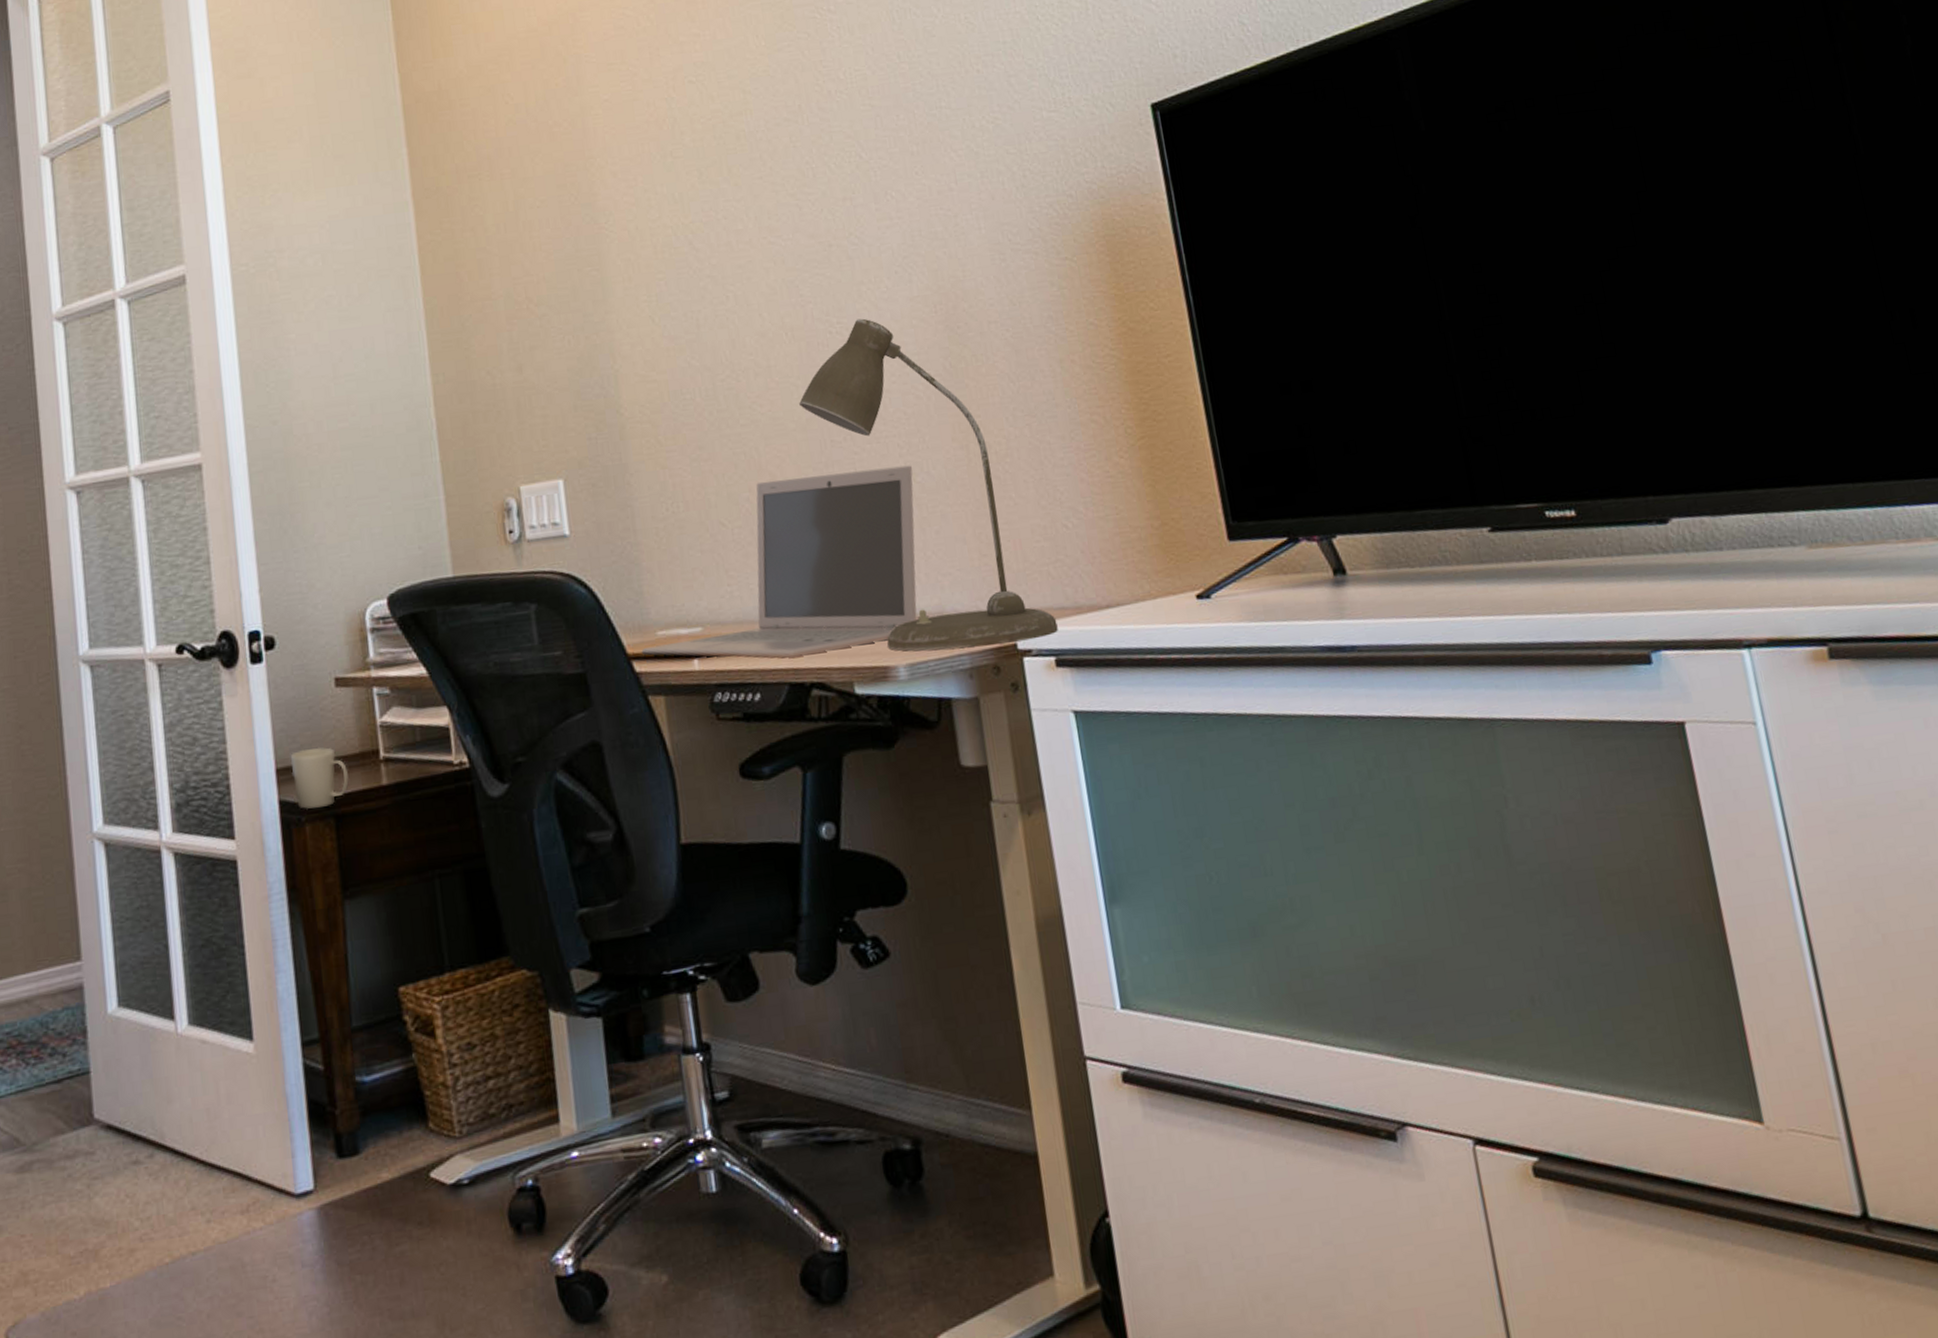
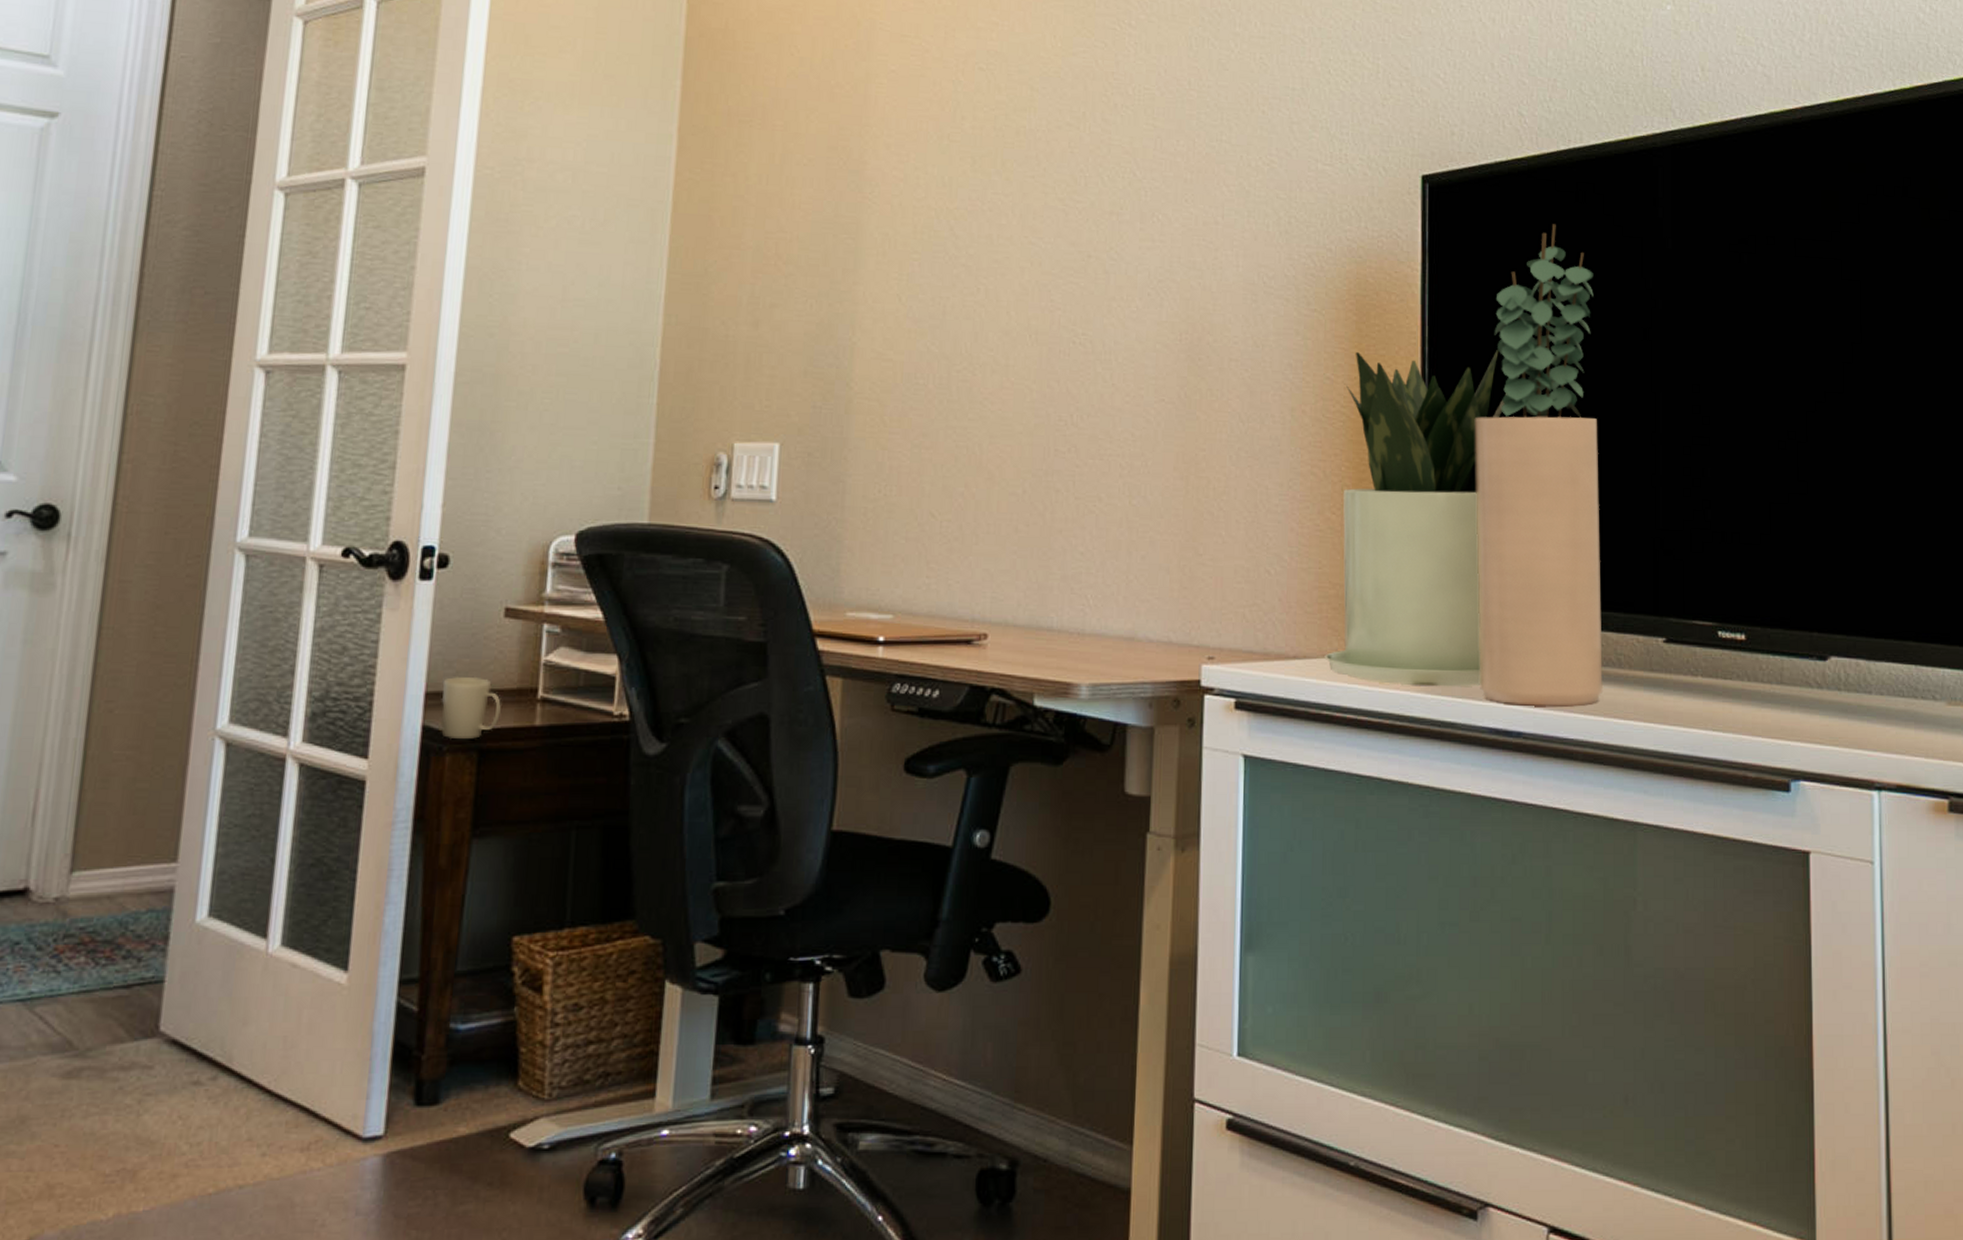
laptop: present [641,465,917,658] -> none [827,479,1129,660]
desk lamp: present [799,318,1058,652] -> none [1030,333,1243,679]
planter: none [1111,265,1304,619] -> present [1324,350,1507,687]
vase: none [1249,127,1433,619] -> present [1474,224,1603,707]

